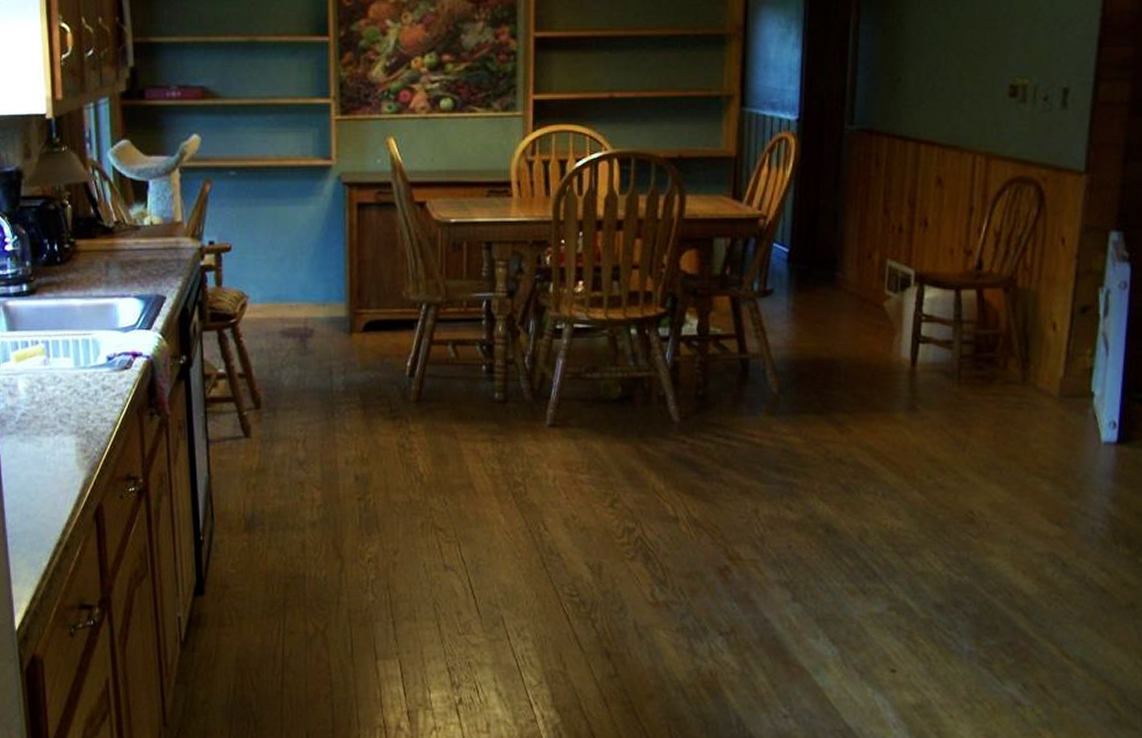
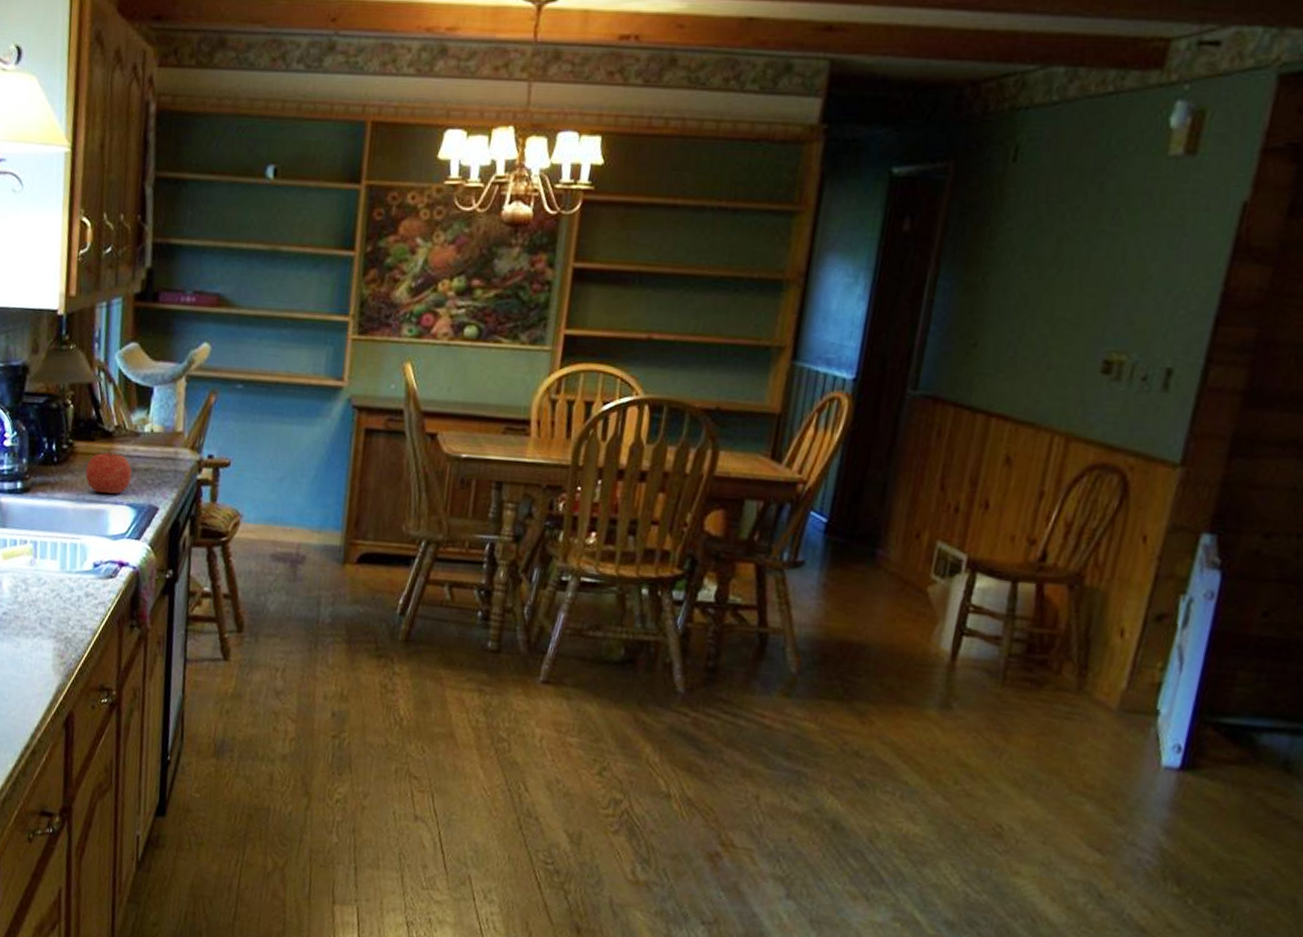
fruit: none [90,244,135,288] -> present [85,448,132,494]

